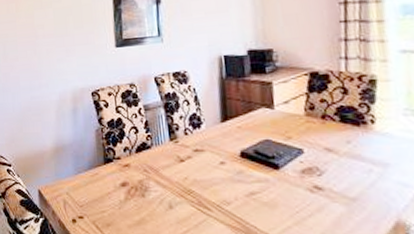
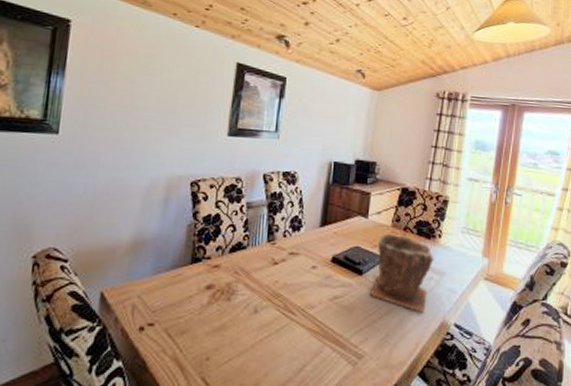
plant pot: none [290,122,370,211] -> present [370,233,434,313]

